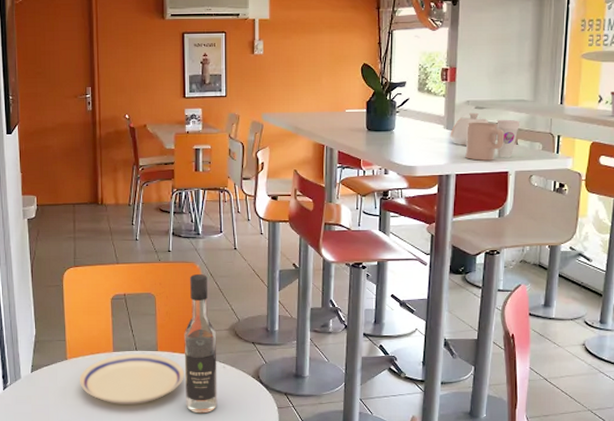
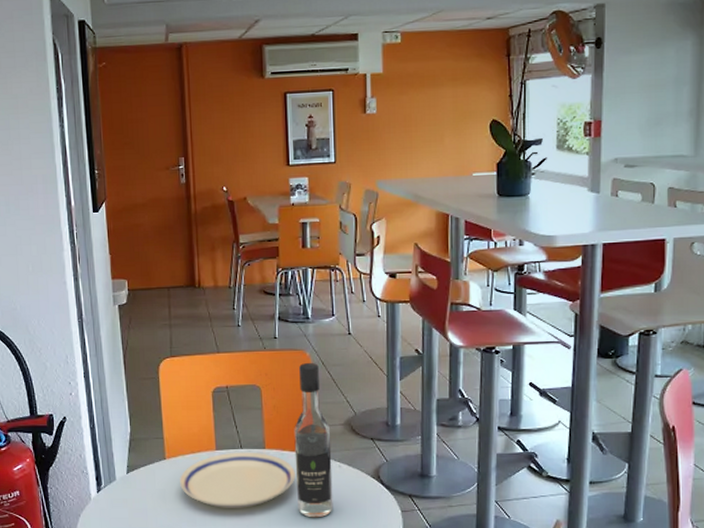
sugar bowl: present [450,112,488,146] -> none [595,171,640,210]
cup: present [465,122,505,161] -> none [614,182,660,227]
cup: present [496,119,521,158] -> none [650,178,679,223]

